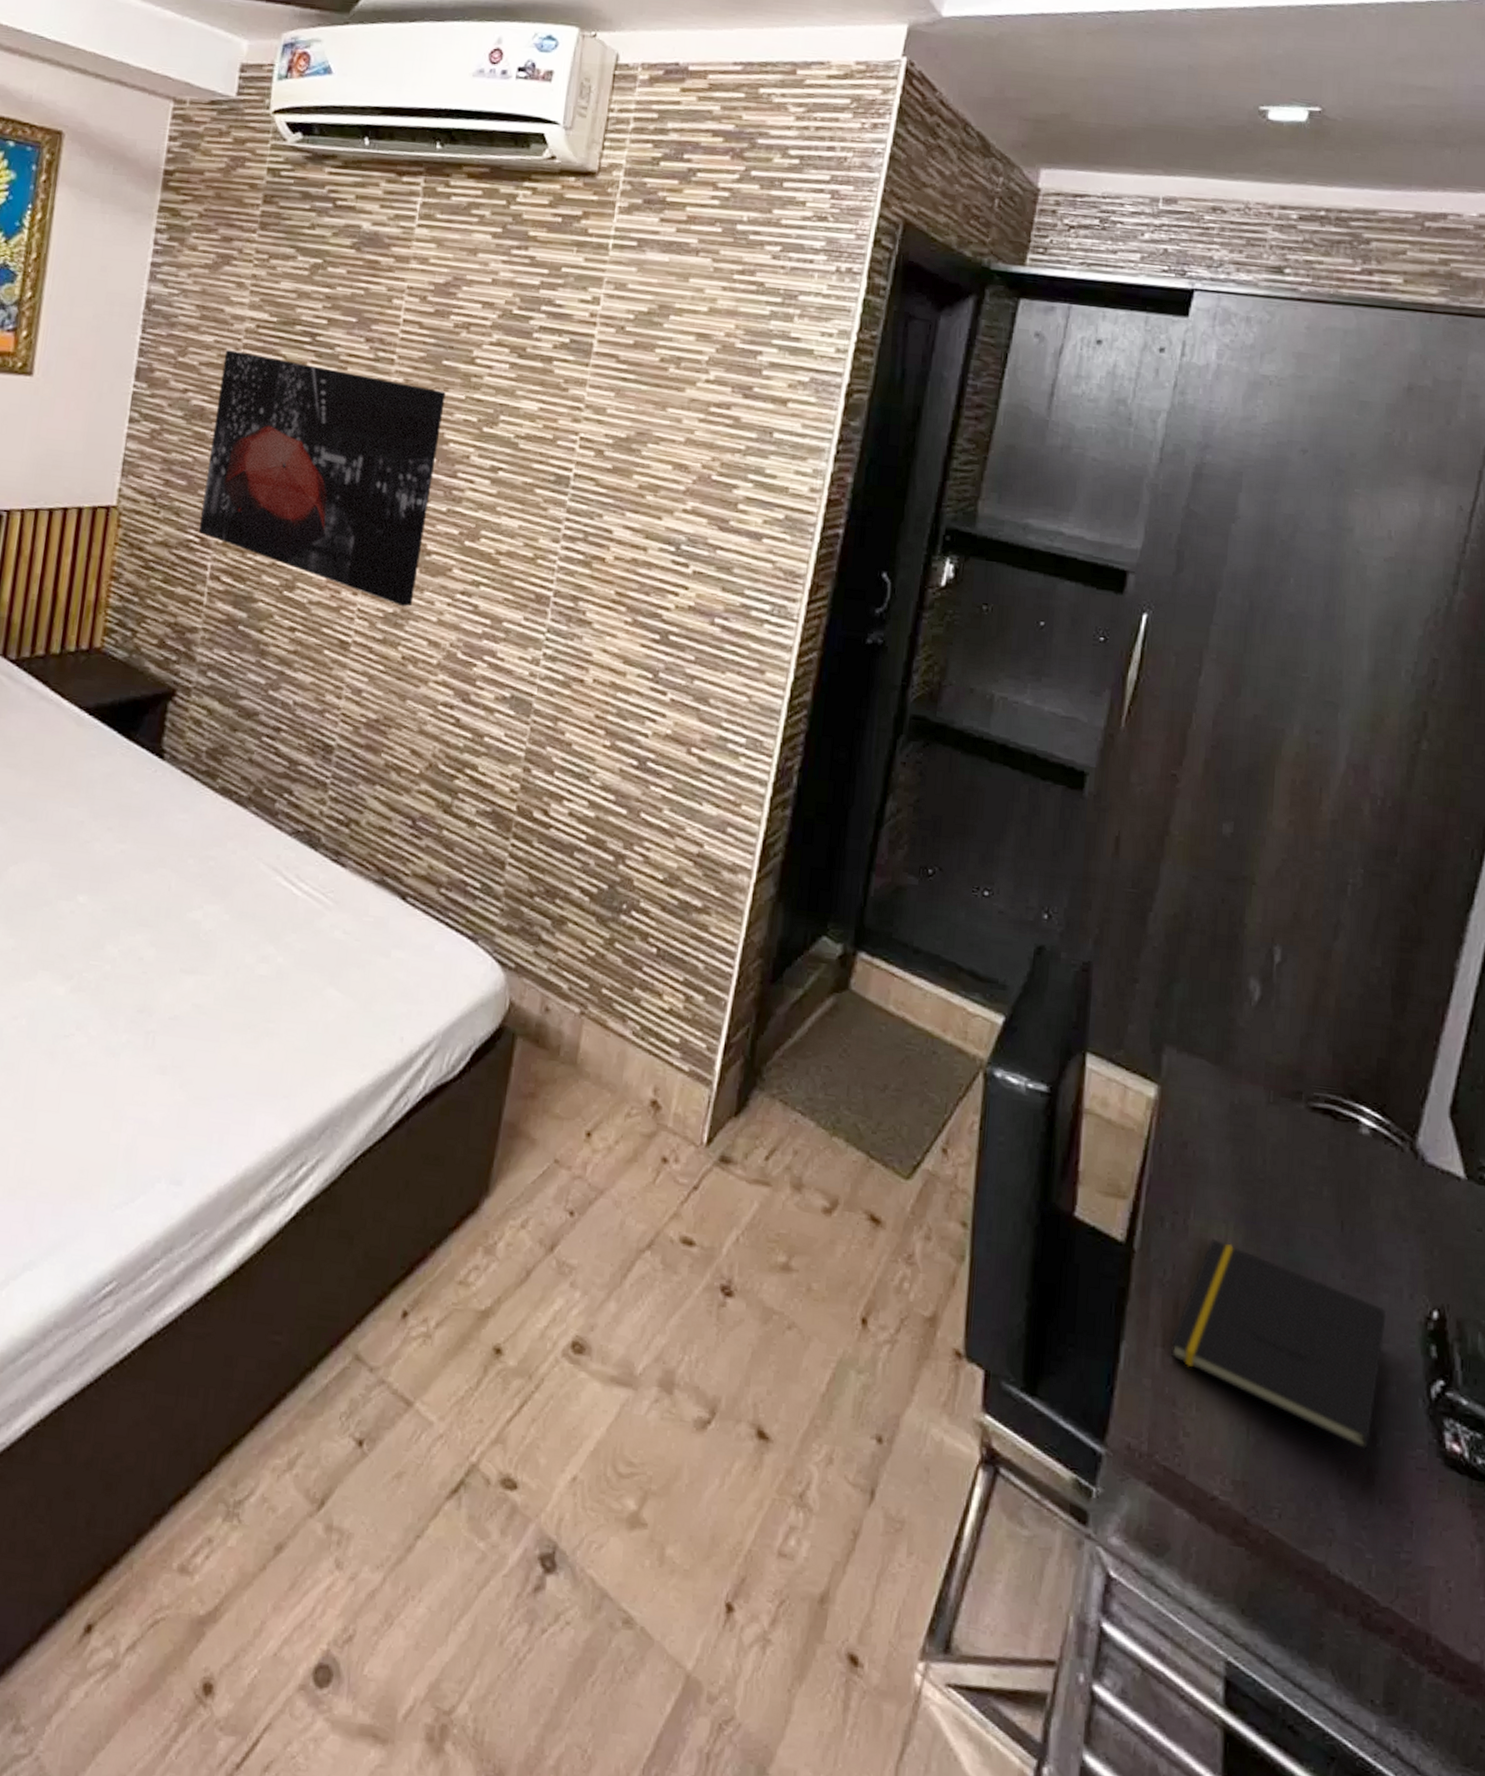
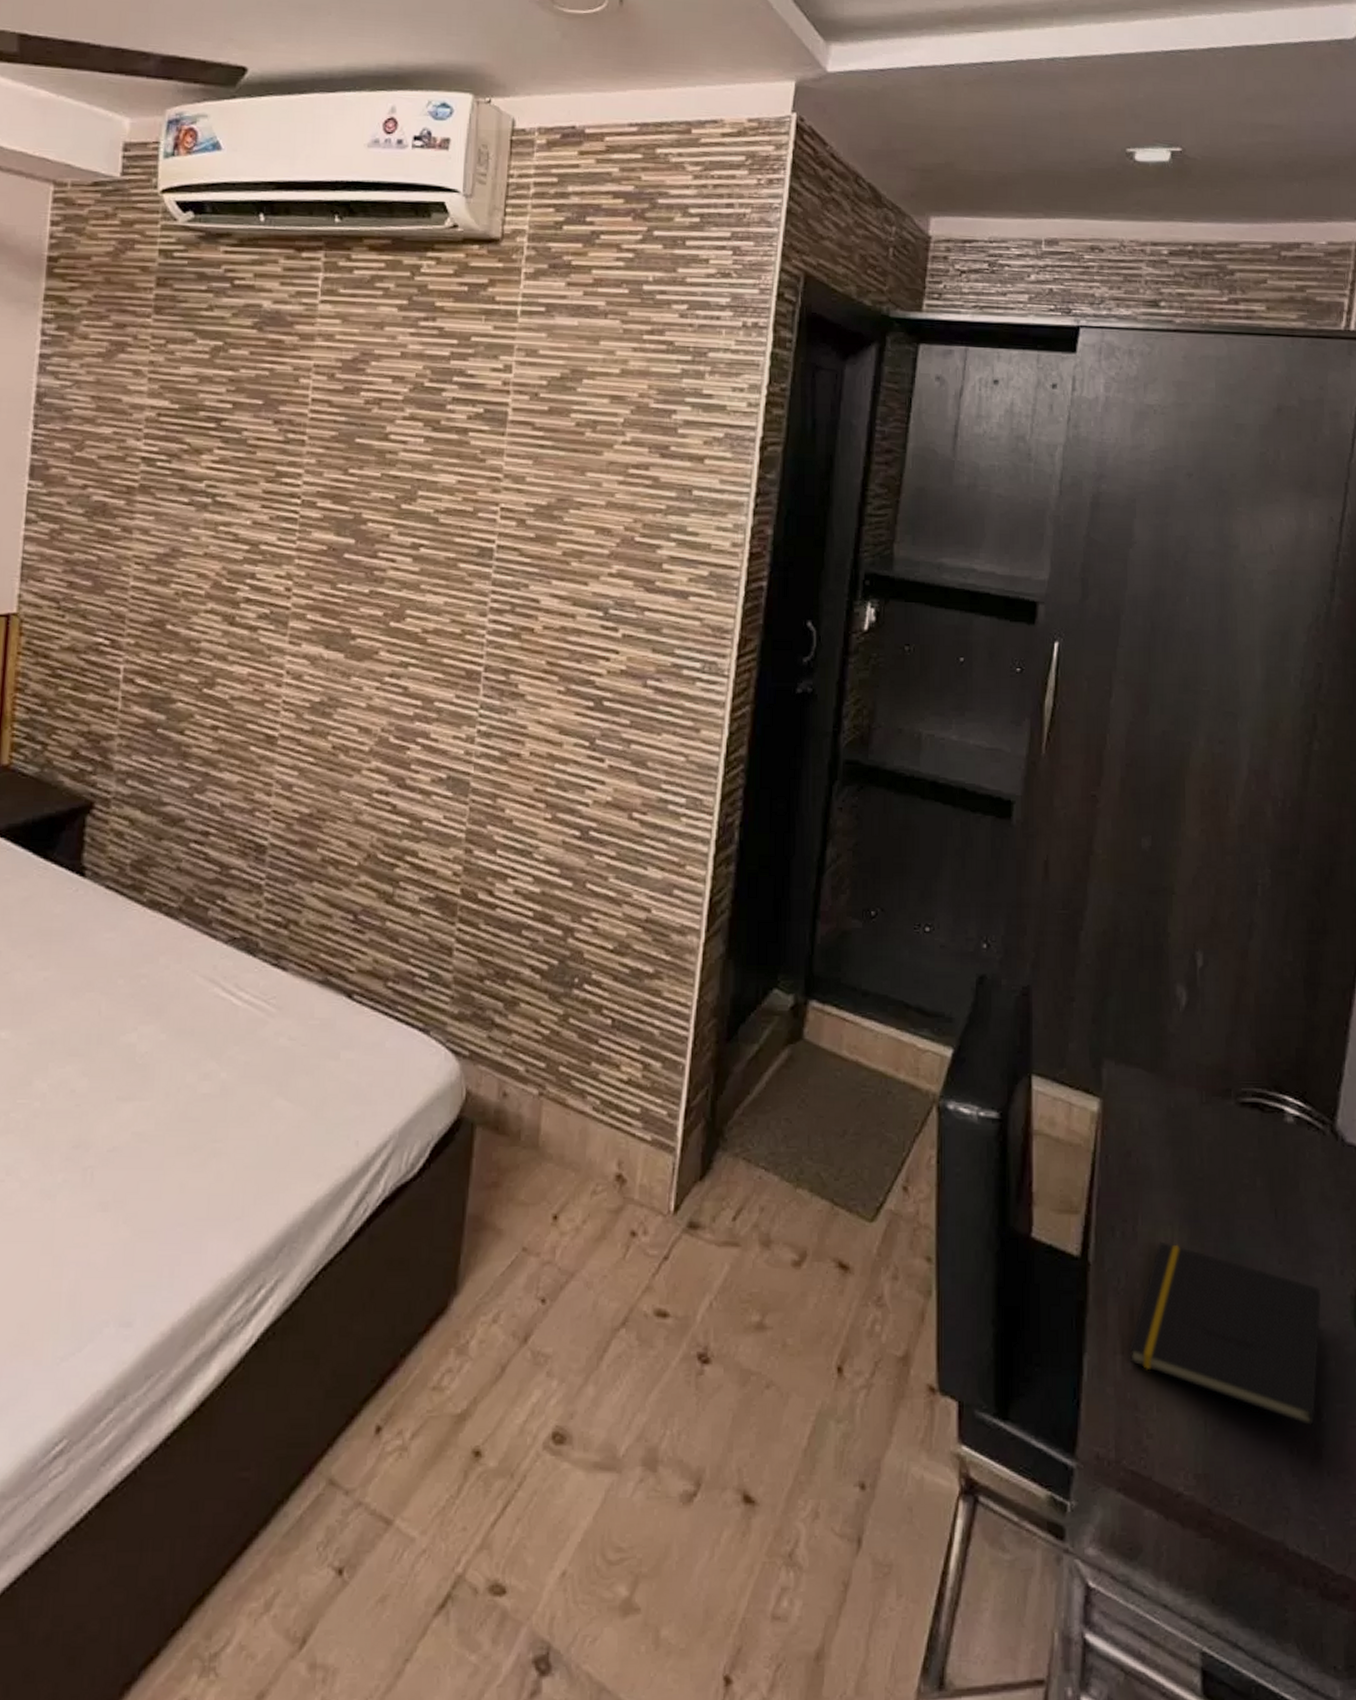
wall art: present [198,350,446,607] -> none [108,441,361,695]

